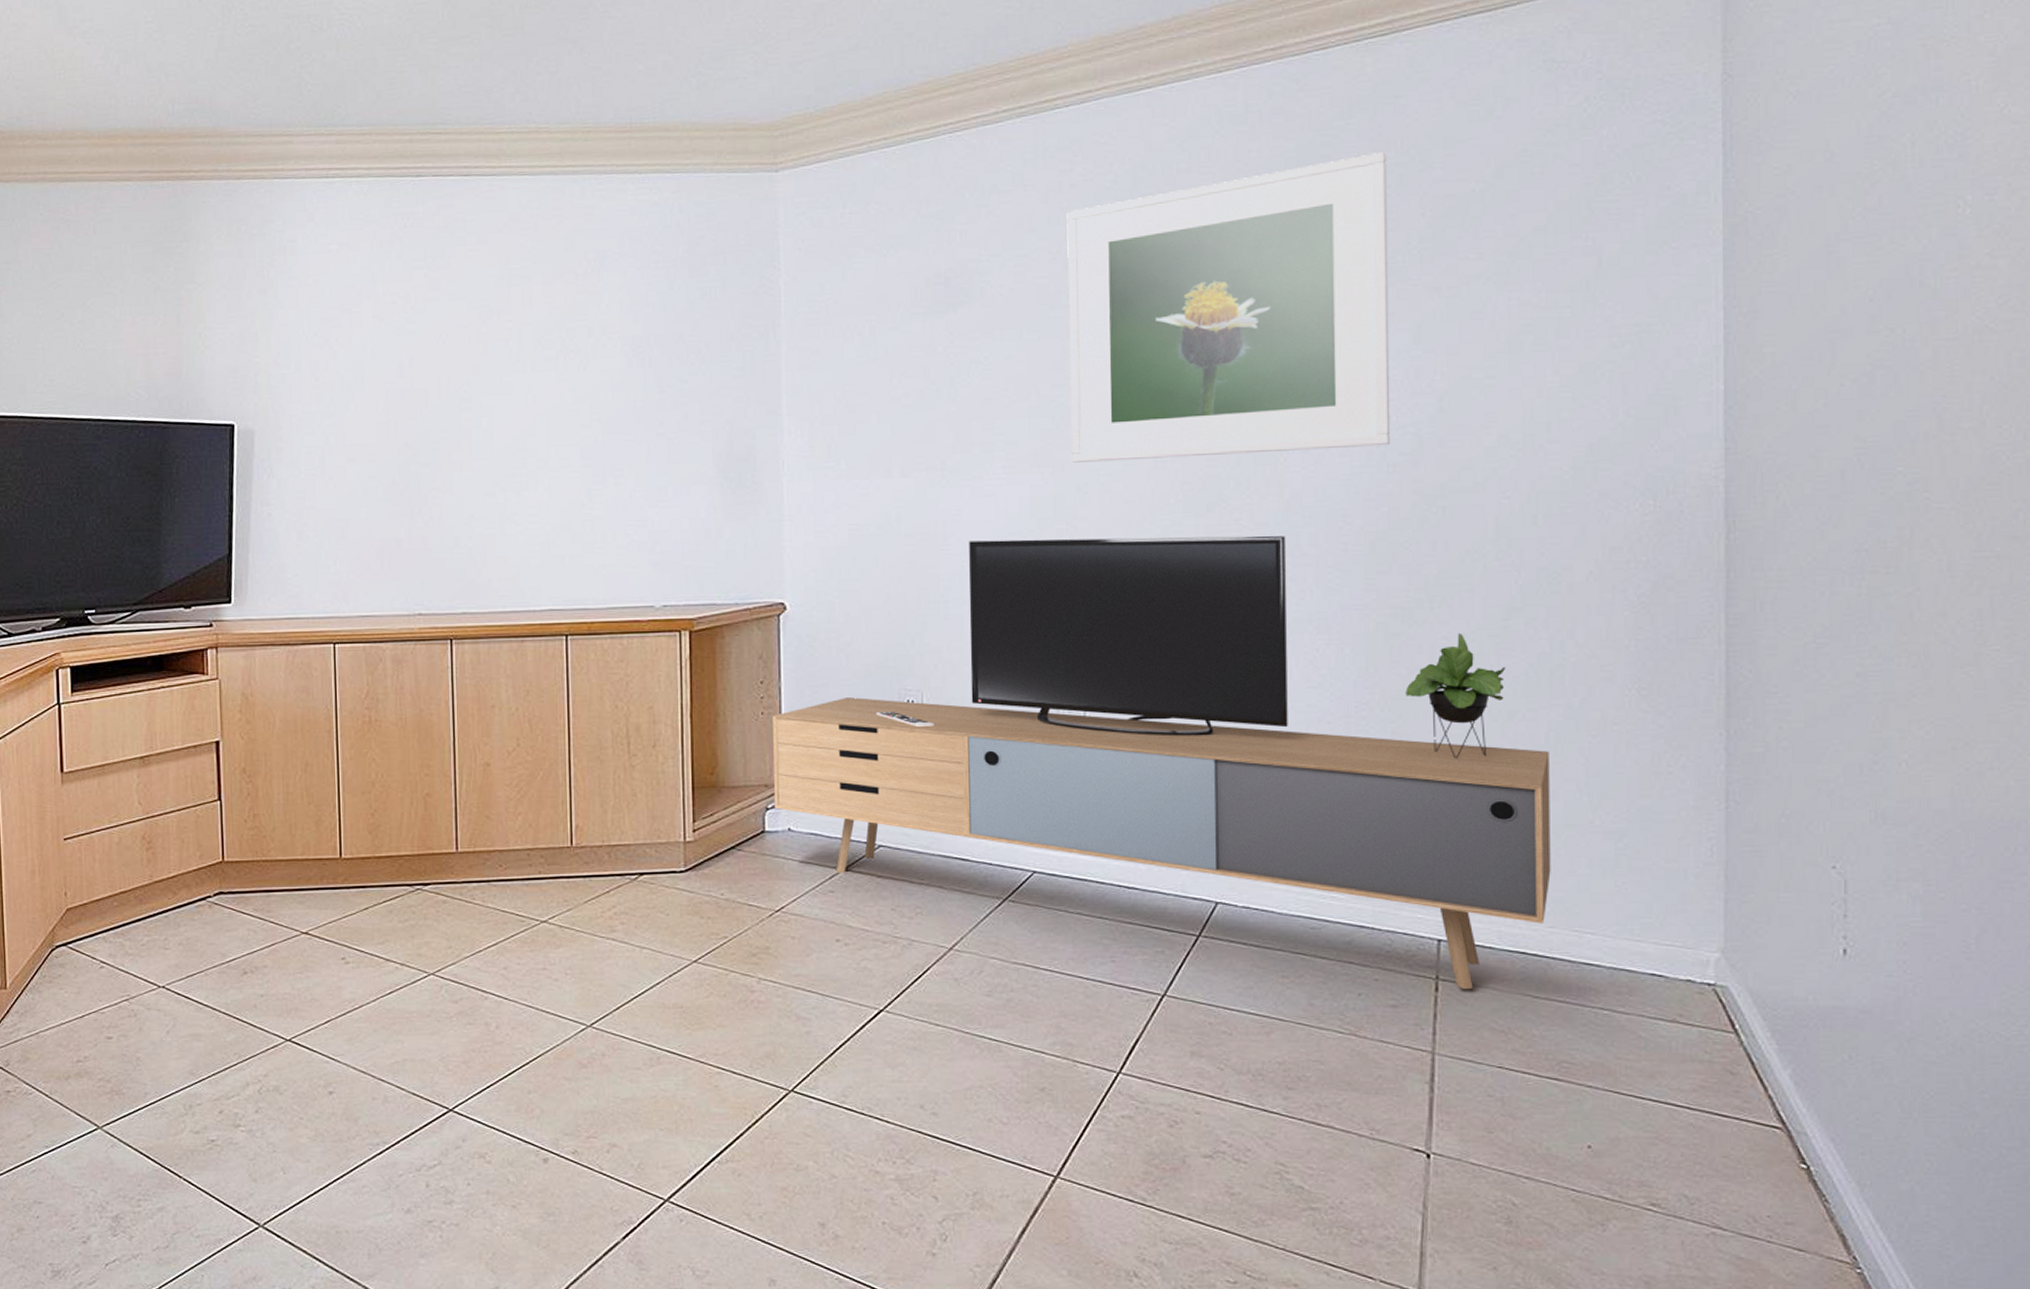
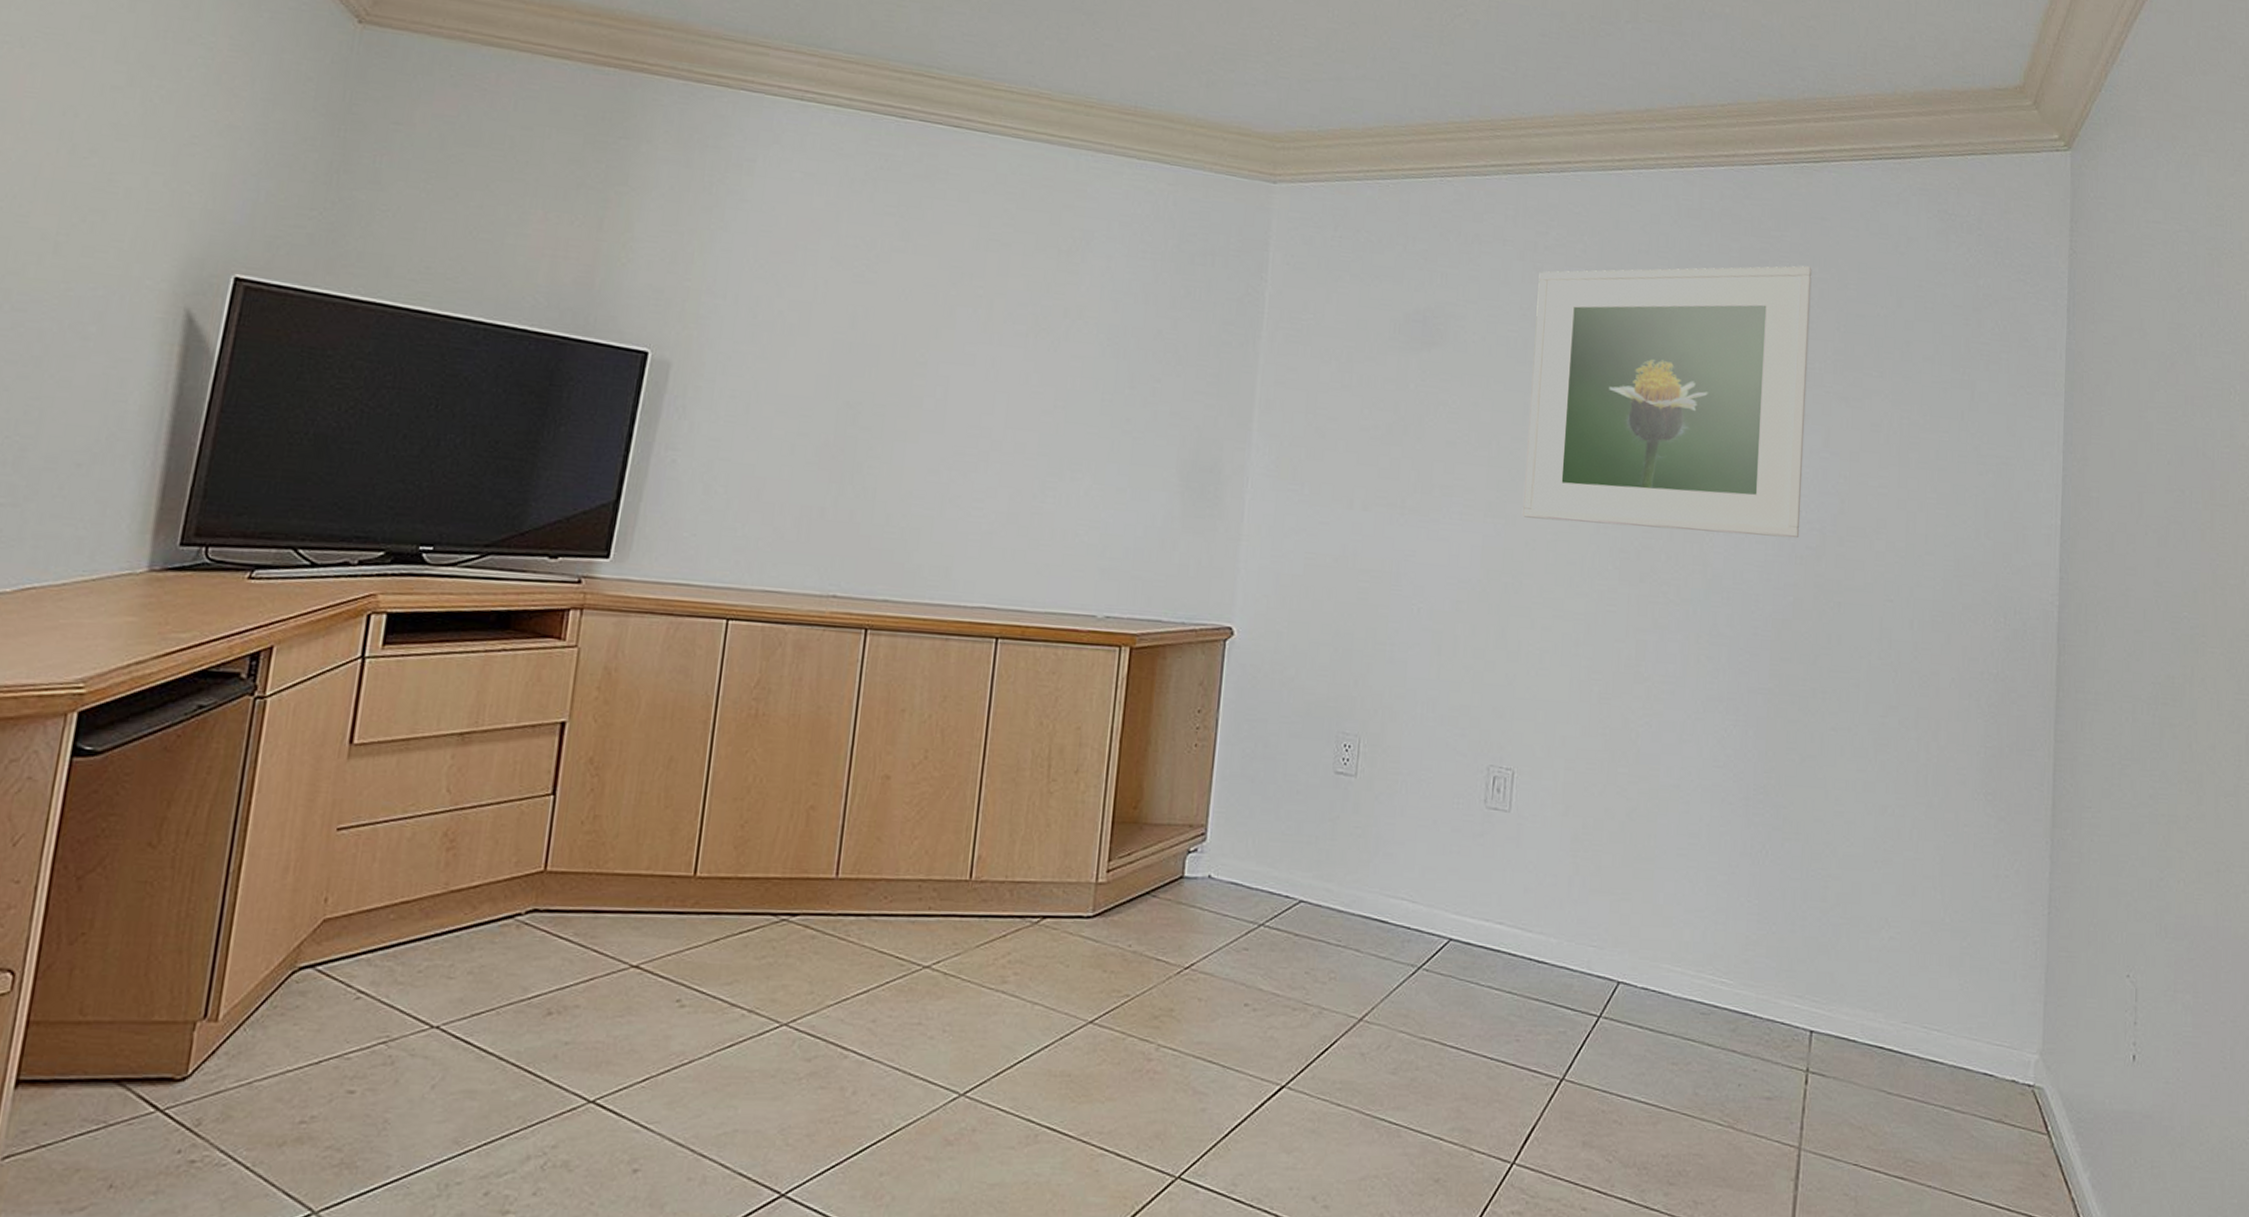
media console: present [773,536,1551,989] -> none [1196,584,1912,1083]

